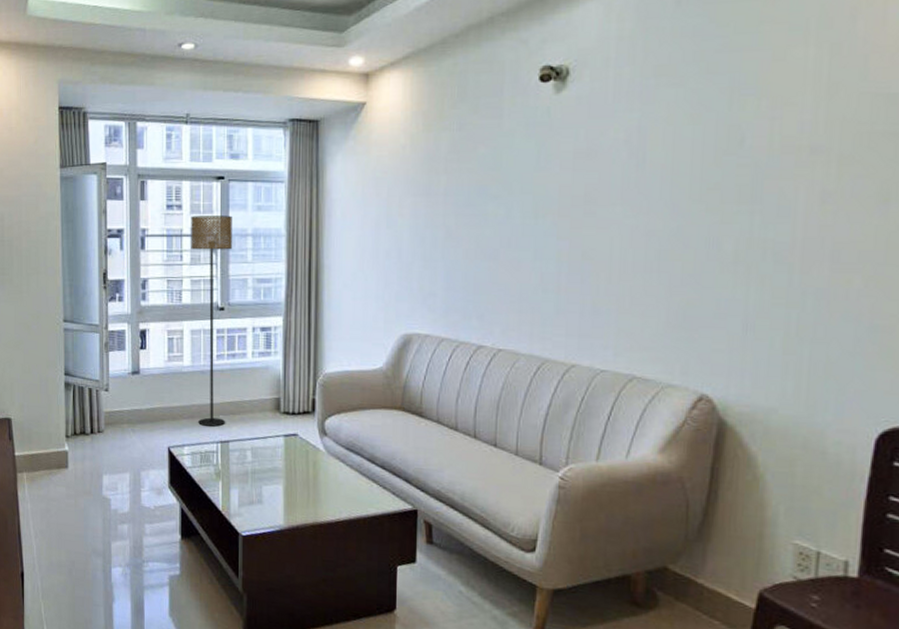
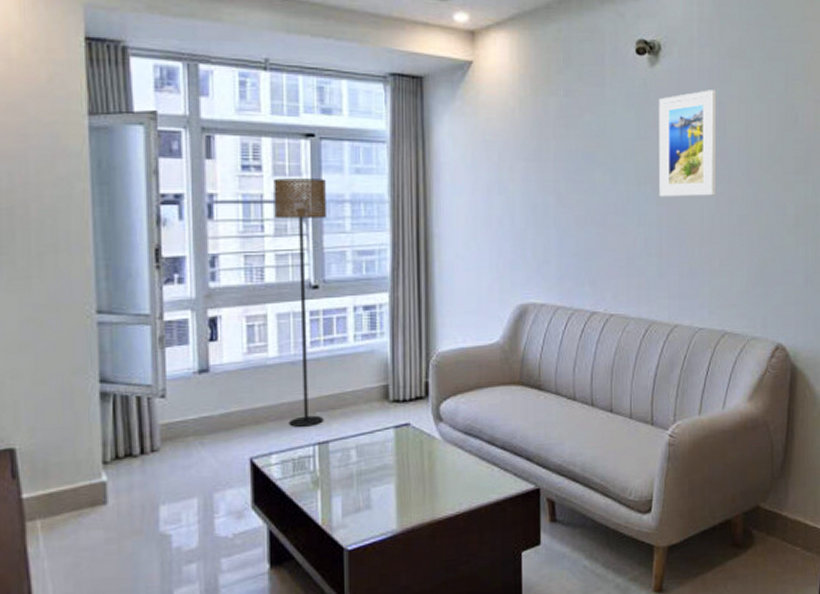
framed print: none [560,113,636,231] -> present [659,90,717,197]

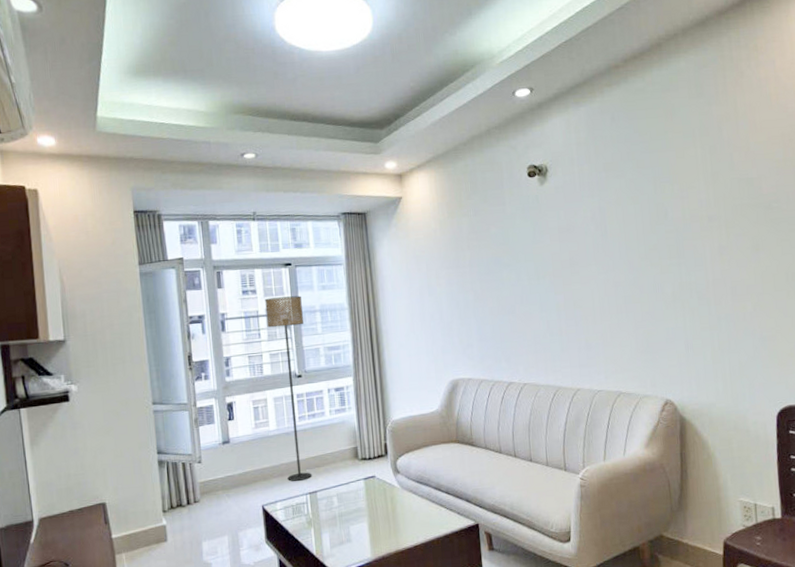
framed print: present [659,90,717,197] -> none [549,198,603,288]

